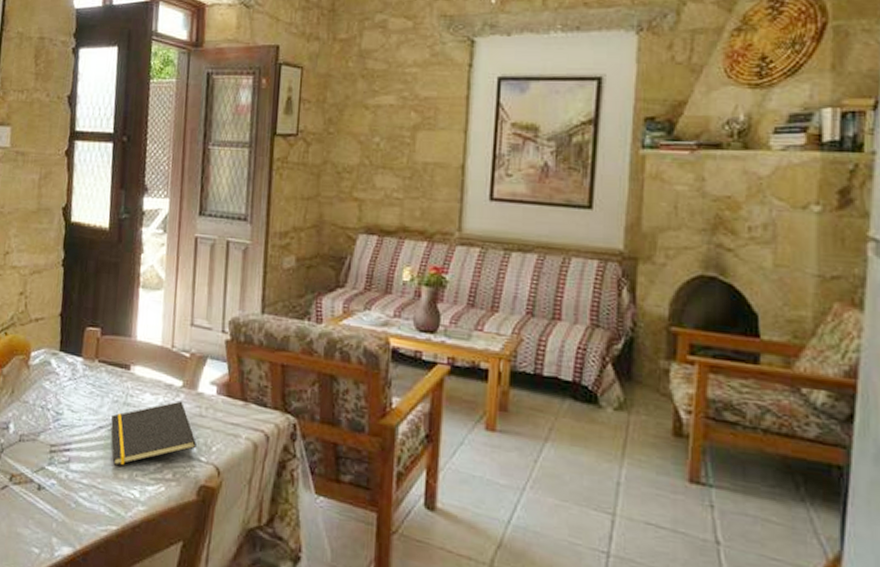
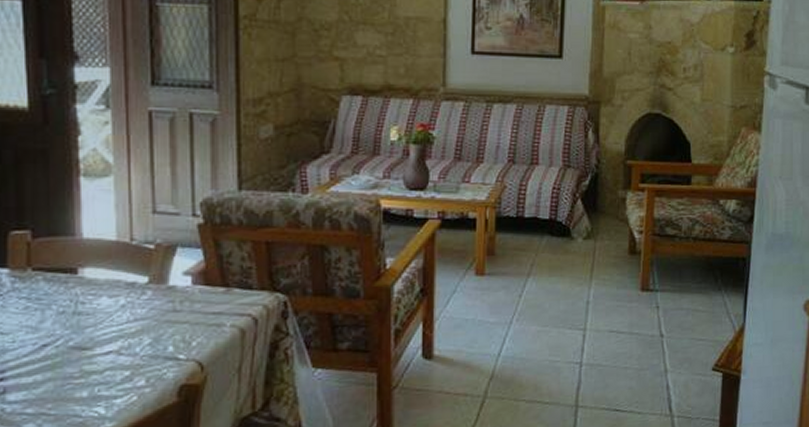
notepad: present [111,401,196,466] -> none [58,299,172,385]

